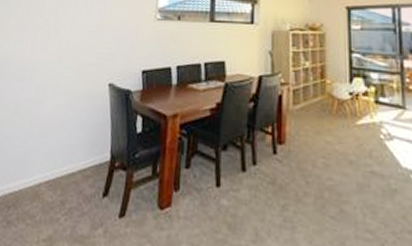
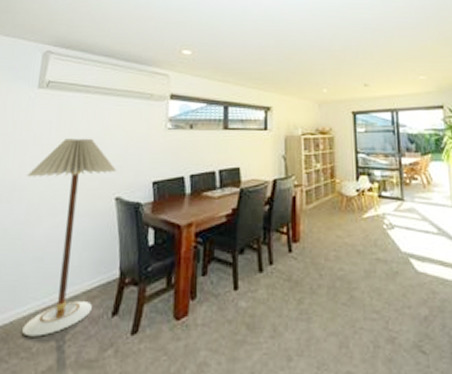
floor lamp: none [29,26,111,207] -> present [22,138,117,337]

